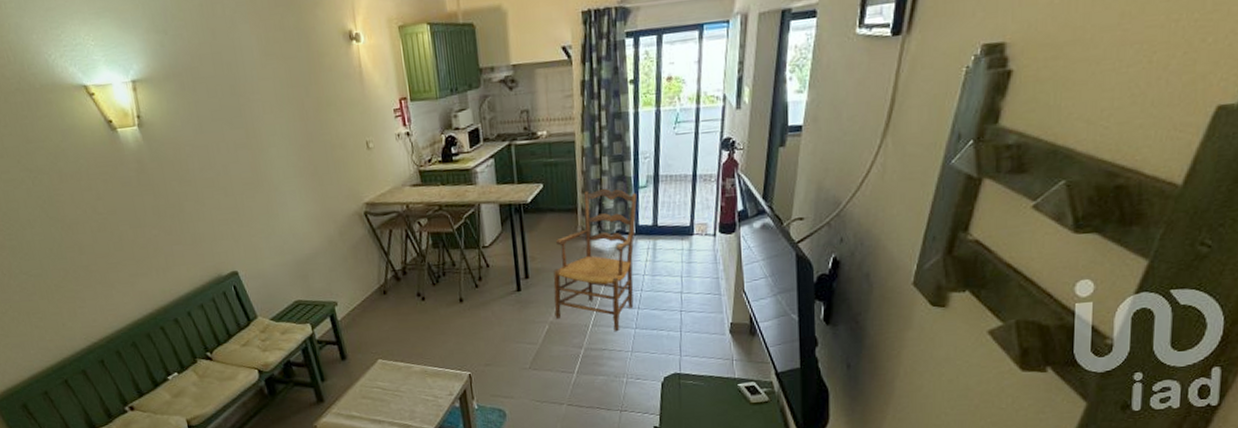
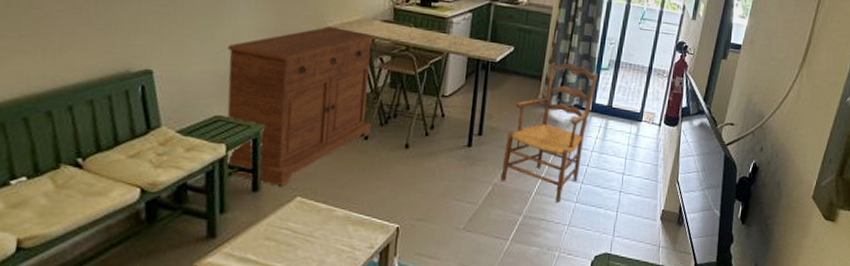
sideboard: none [288,201,426,352] -> present [227,26,376,186]

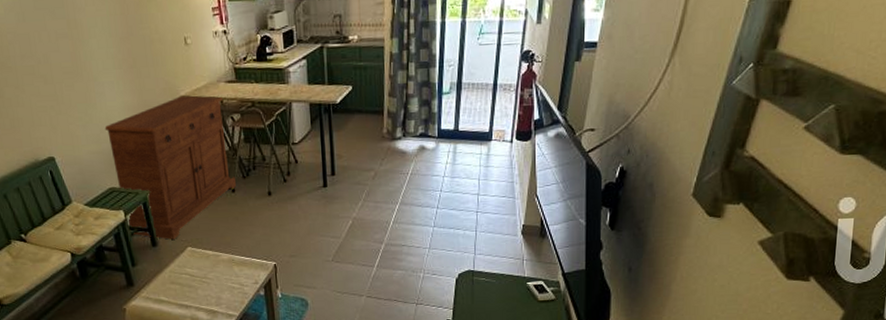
armchair: present [500,62,599,202] -> none [358,93,441,228]

